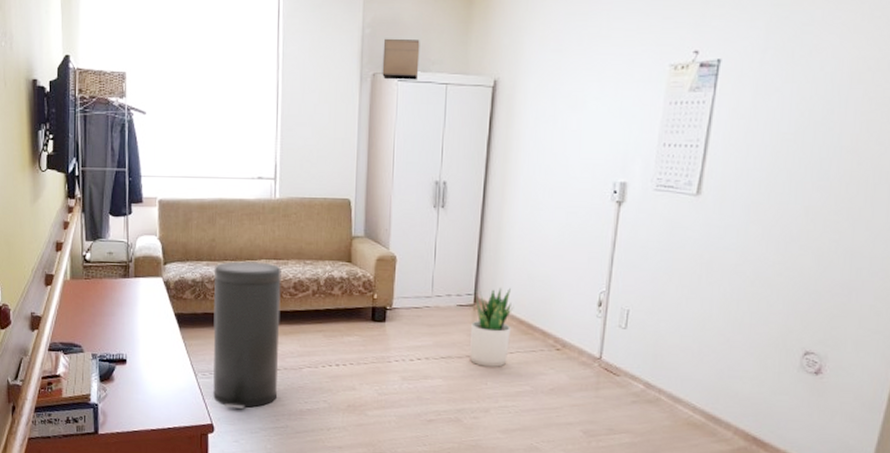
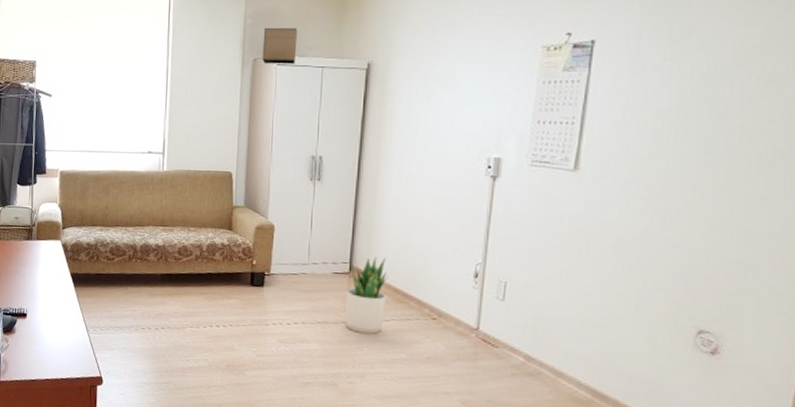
pedal bin: present [213,261,282,409] -> none [102,227,168,364]

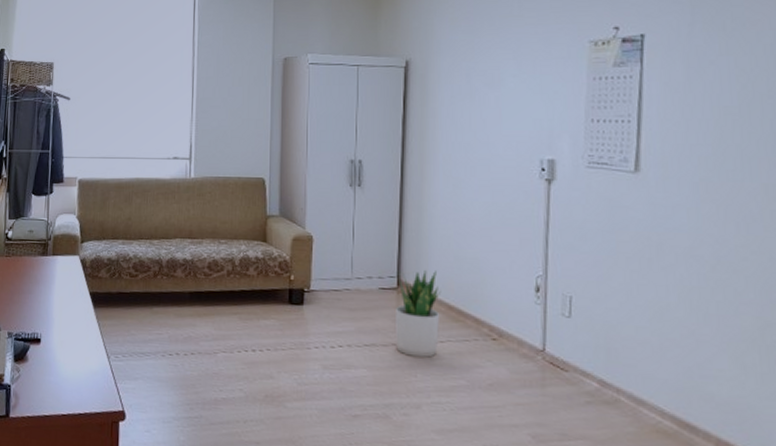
decorative box: present [262,27,298,64] -> none [293,25,330,63]

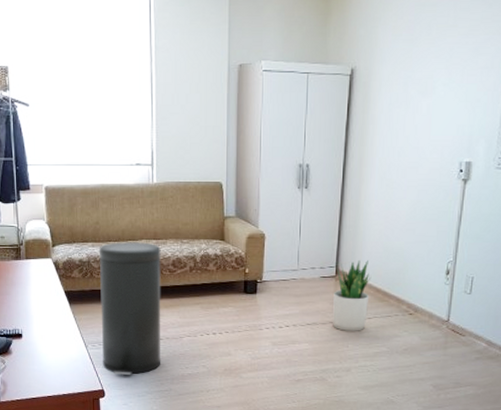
pedal bin: none [125,240,196,395] -> present [100,242,161,375]

